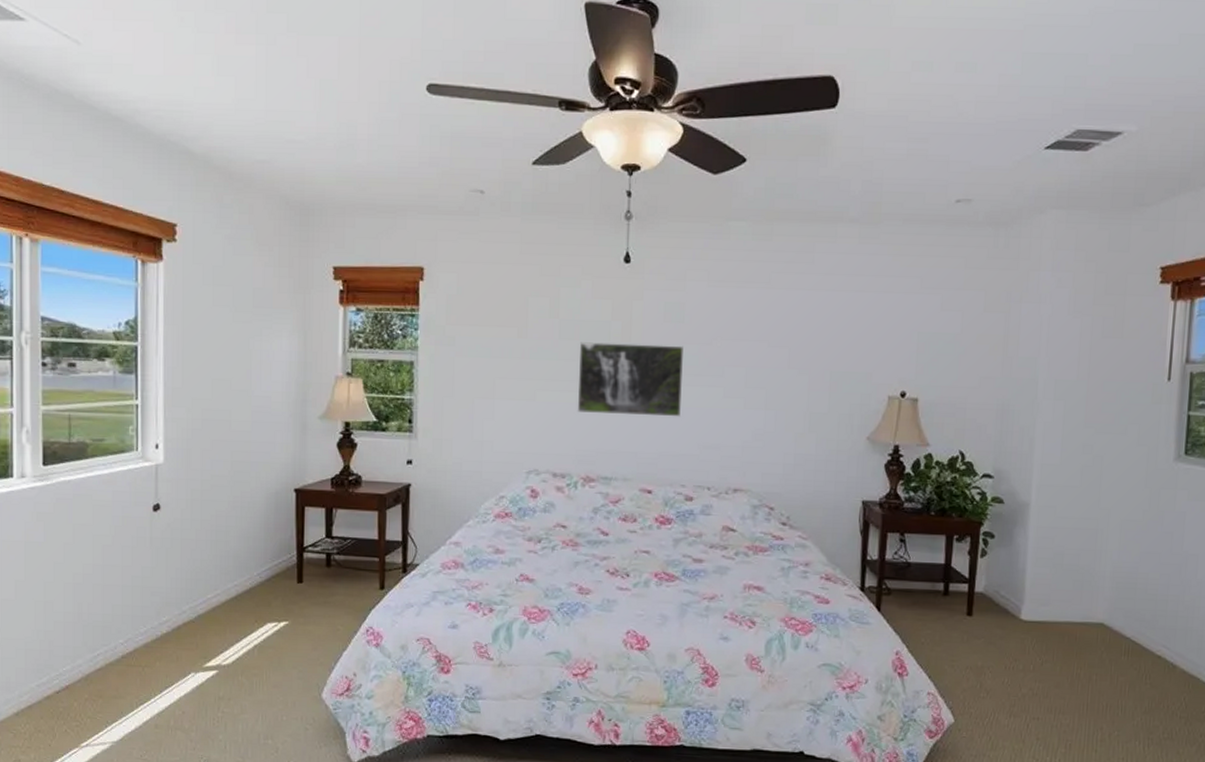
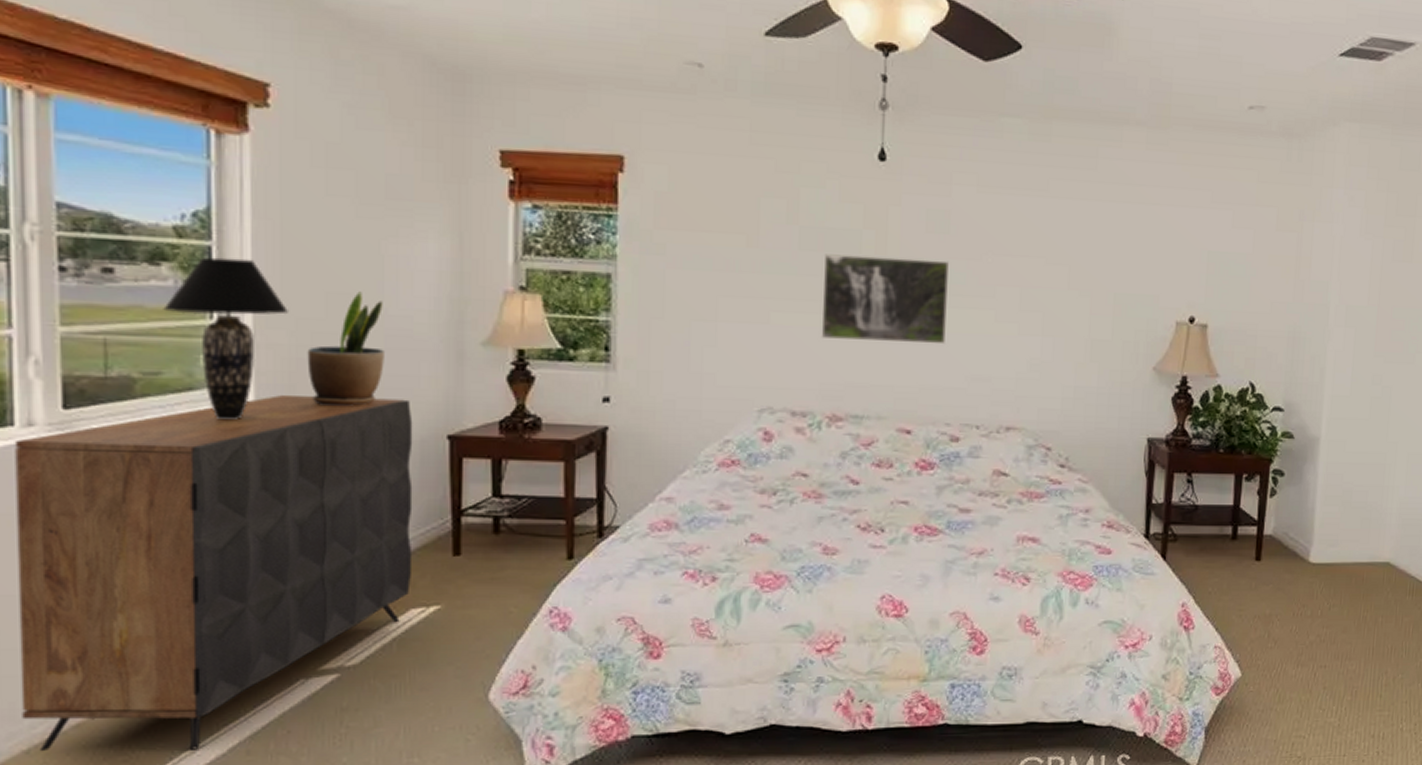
dresser: none [13,457,270,721] -> present [14,395,413,752]
table lamp: none [106,354,188,476] -> present [163,256,290,421]
potted plant: none [199,378,251,466] -> present [307,291,384,407]

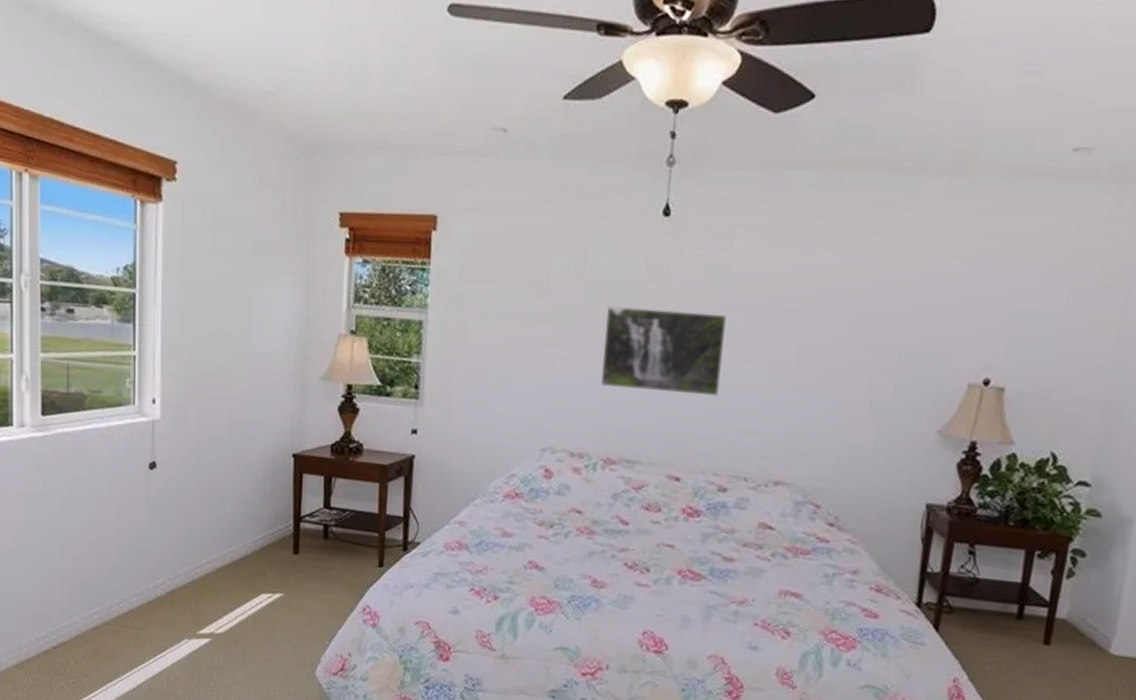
dresser: present [14,395,413,752] -> none [13,413,268,682]
table lamp: present [163,256,290,421] -> none [104,301,186,432]
potted plant: present [307,291,384,407] -> none [196,331,250,426]

